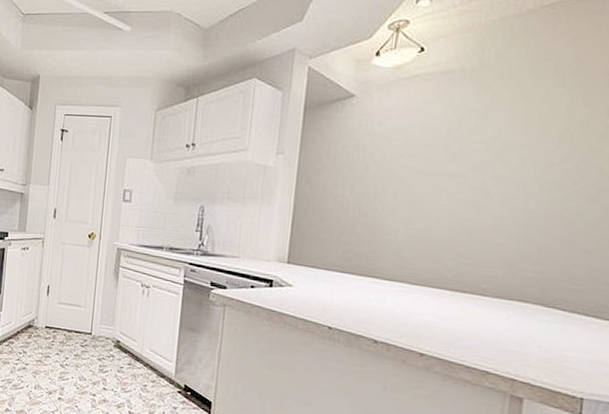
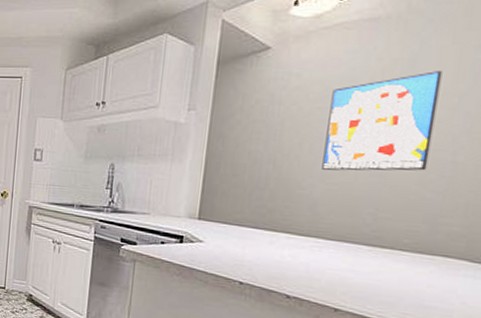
wall art: none [405,123,513,218] -> present [322,71,443,171]

